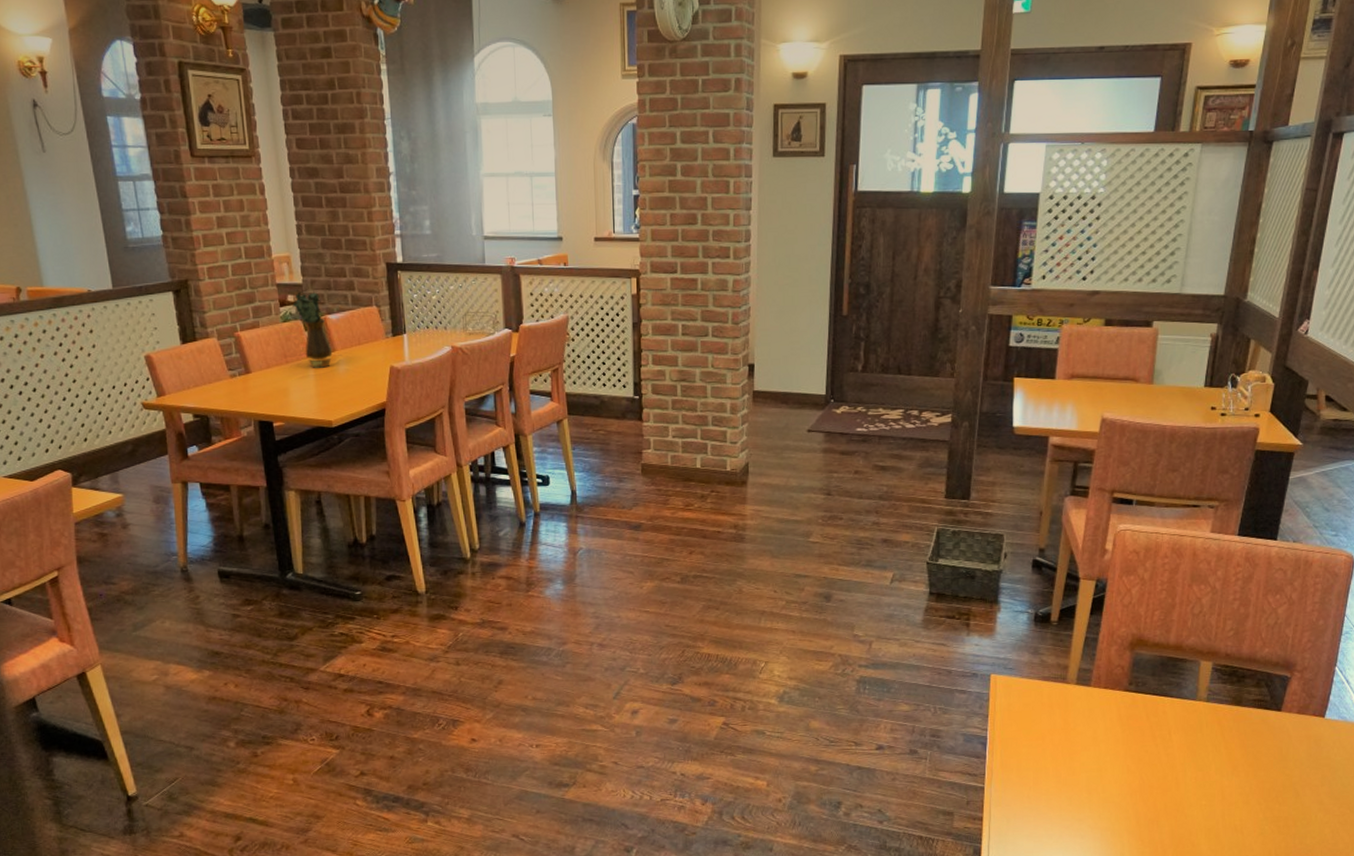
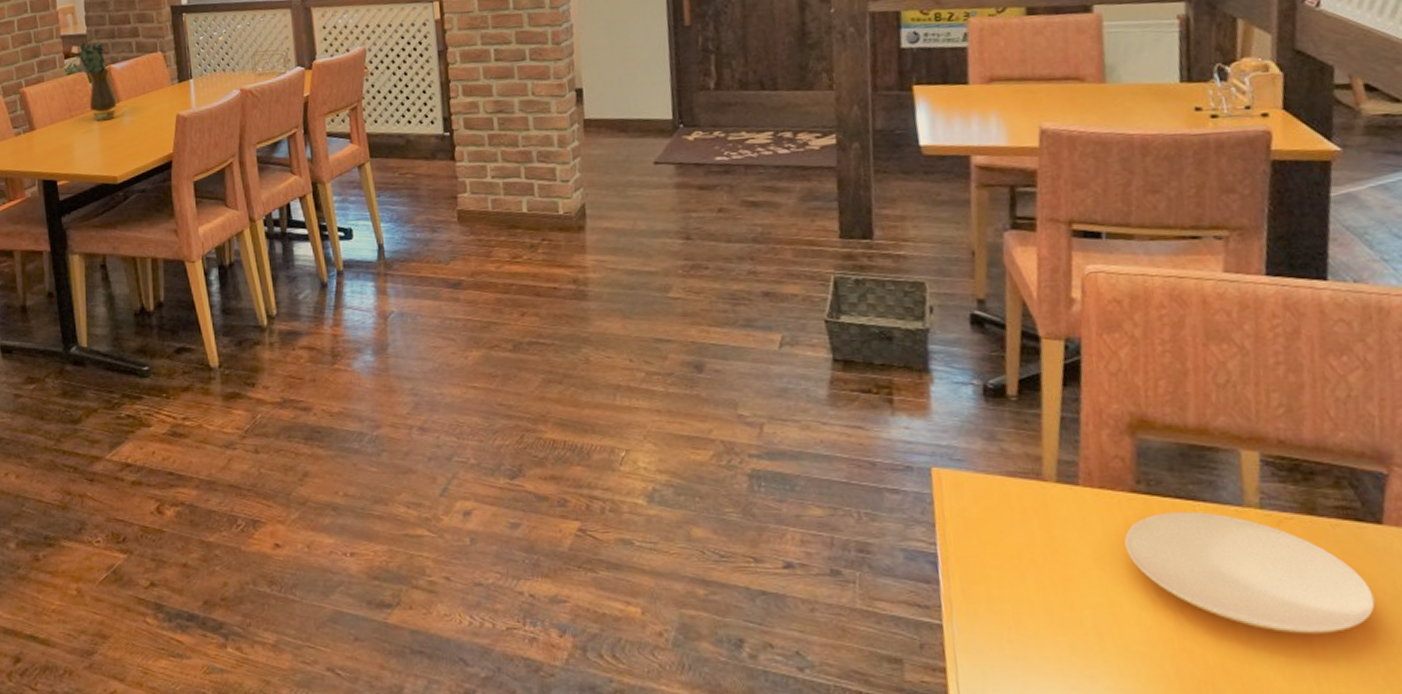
plate: none [1115,704,1267,787] -> present [1124,511,1376,634]

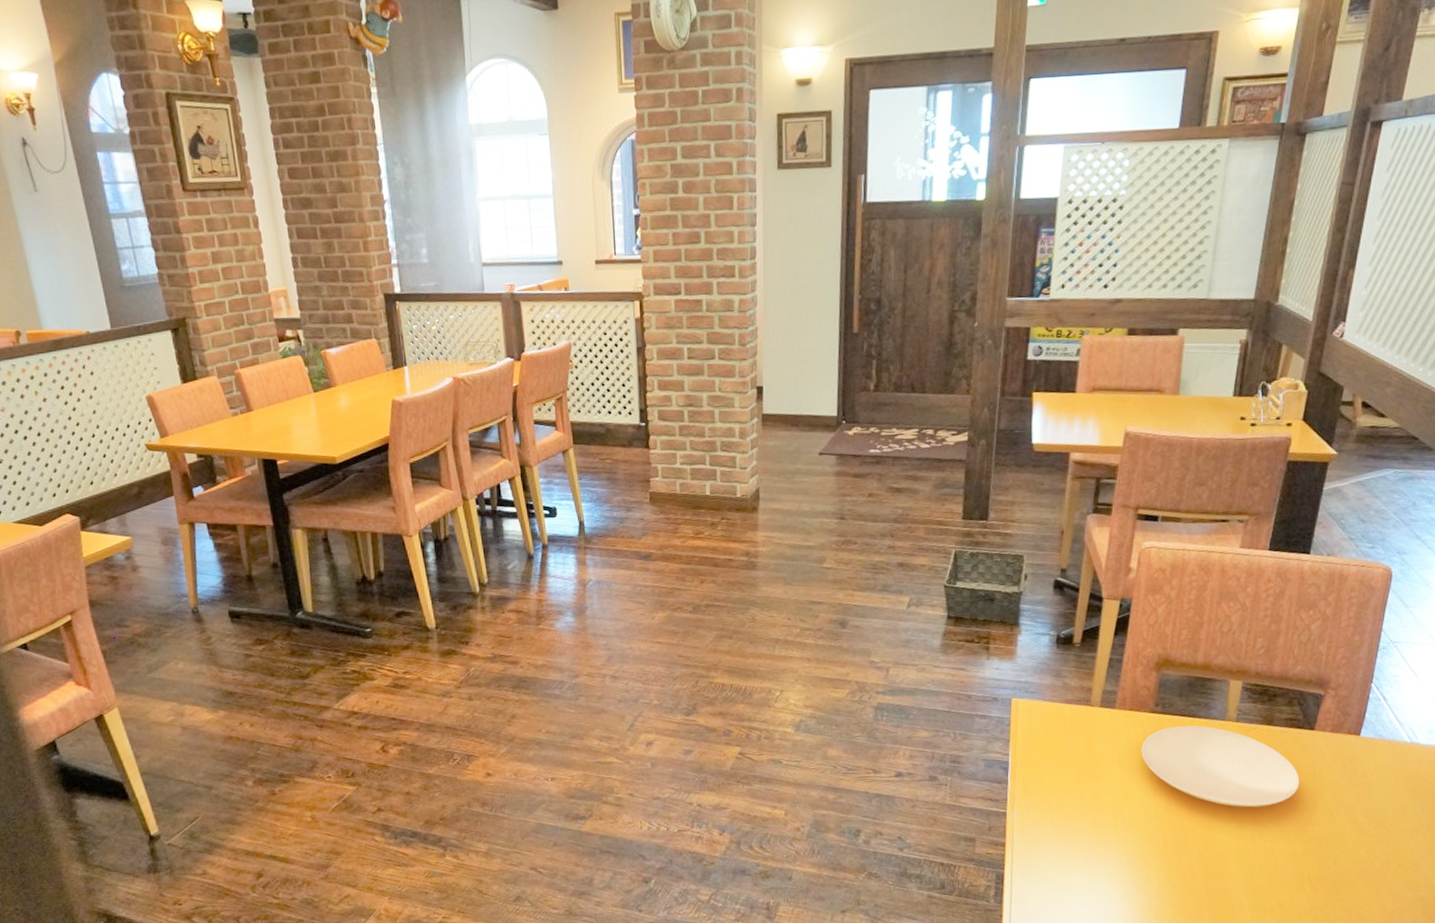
vase: present [77,39,117,121] -> none [291,324,334,404]

